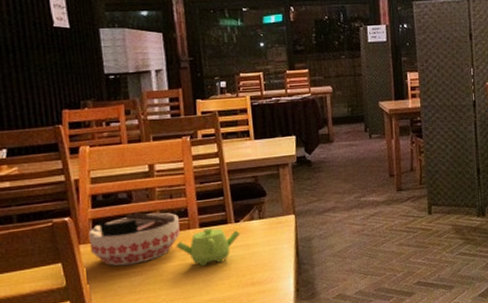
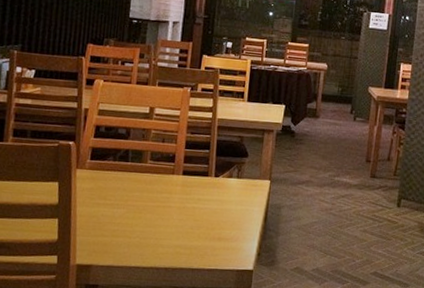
bowl: present [88,212,180,267] -> none [85,149,166,197]
teapot: present [175,227,241,267] -> none [158,176,218,213]

